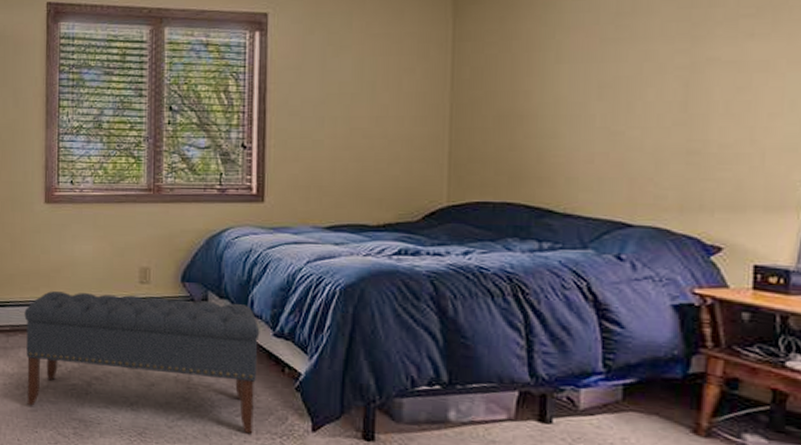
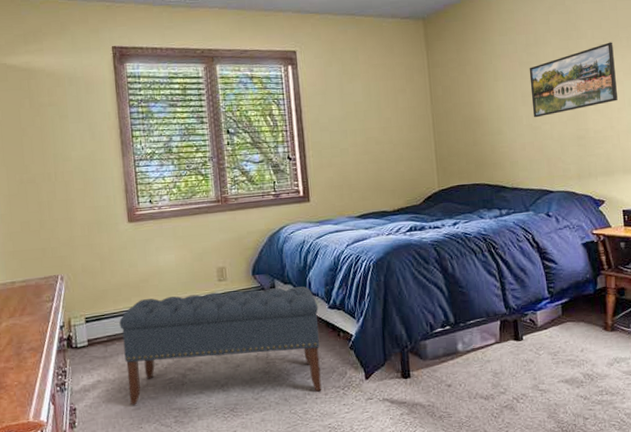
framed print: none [613,13,774,119] -> present [529,42,618,118]

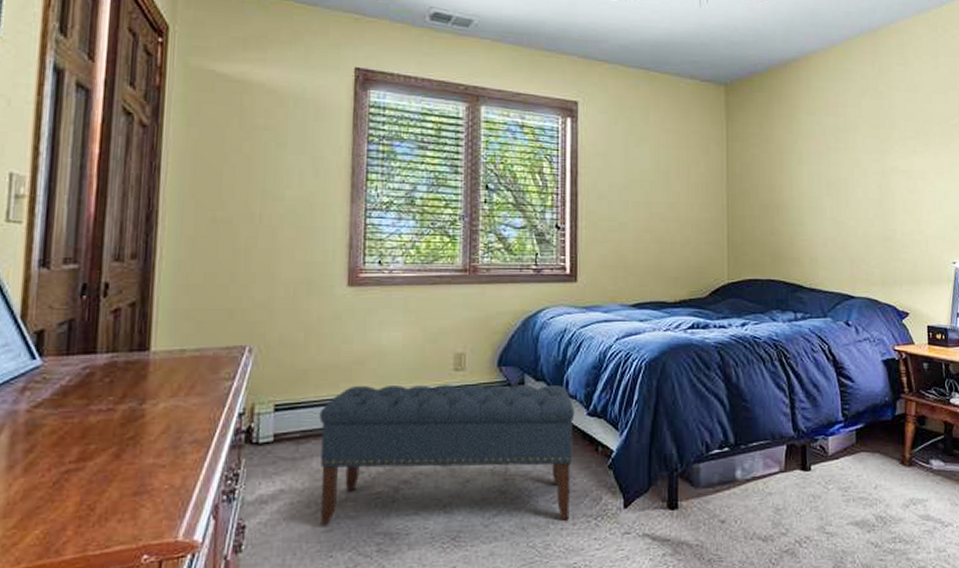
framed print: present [529,42,618,118] -> none [836,136,928,211]

